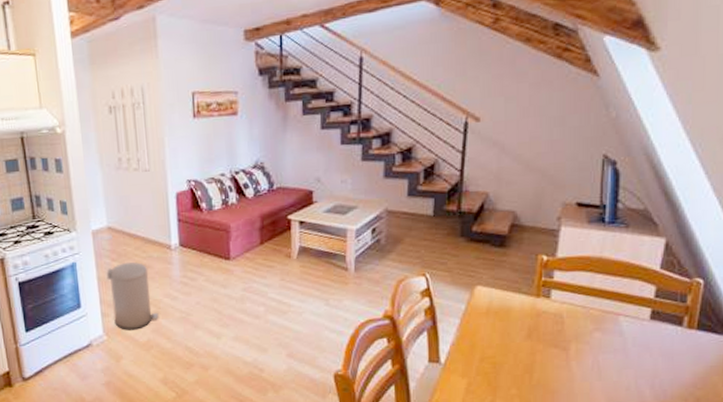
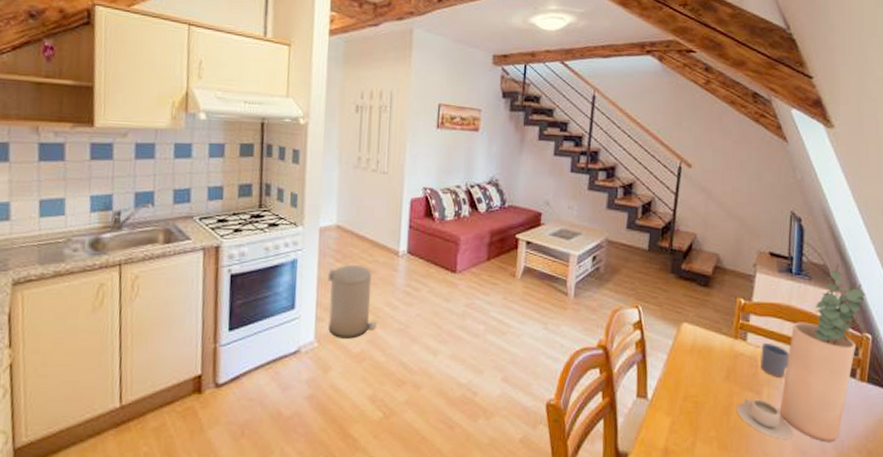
teacup: none [540,355,606,392] -> present [736,399,793,439]
mug: none [567,298,602,332] -> present [761,342,790,378]
vase: none [590,206,698,392] -> present [779,264,866,441]

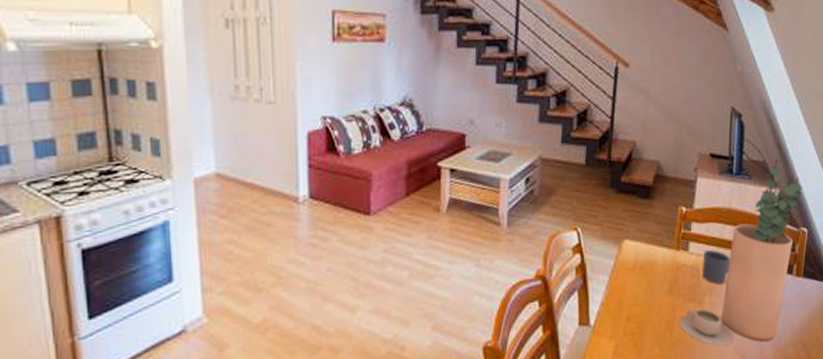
pedal bin: present [327,265,376,339] -> none [211,219,279,309]

